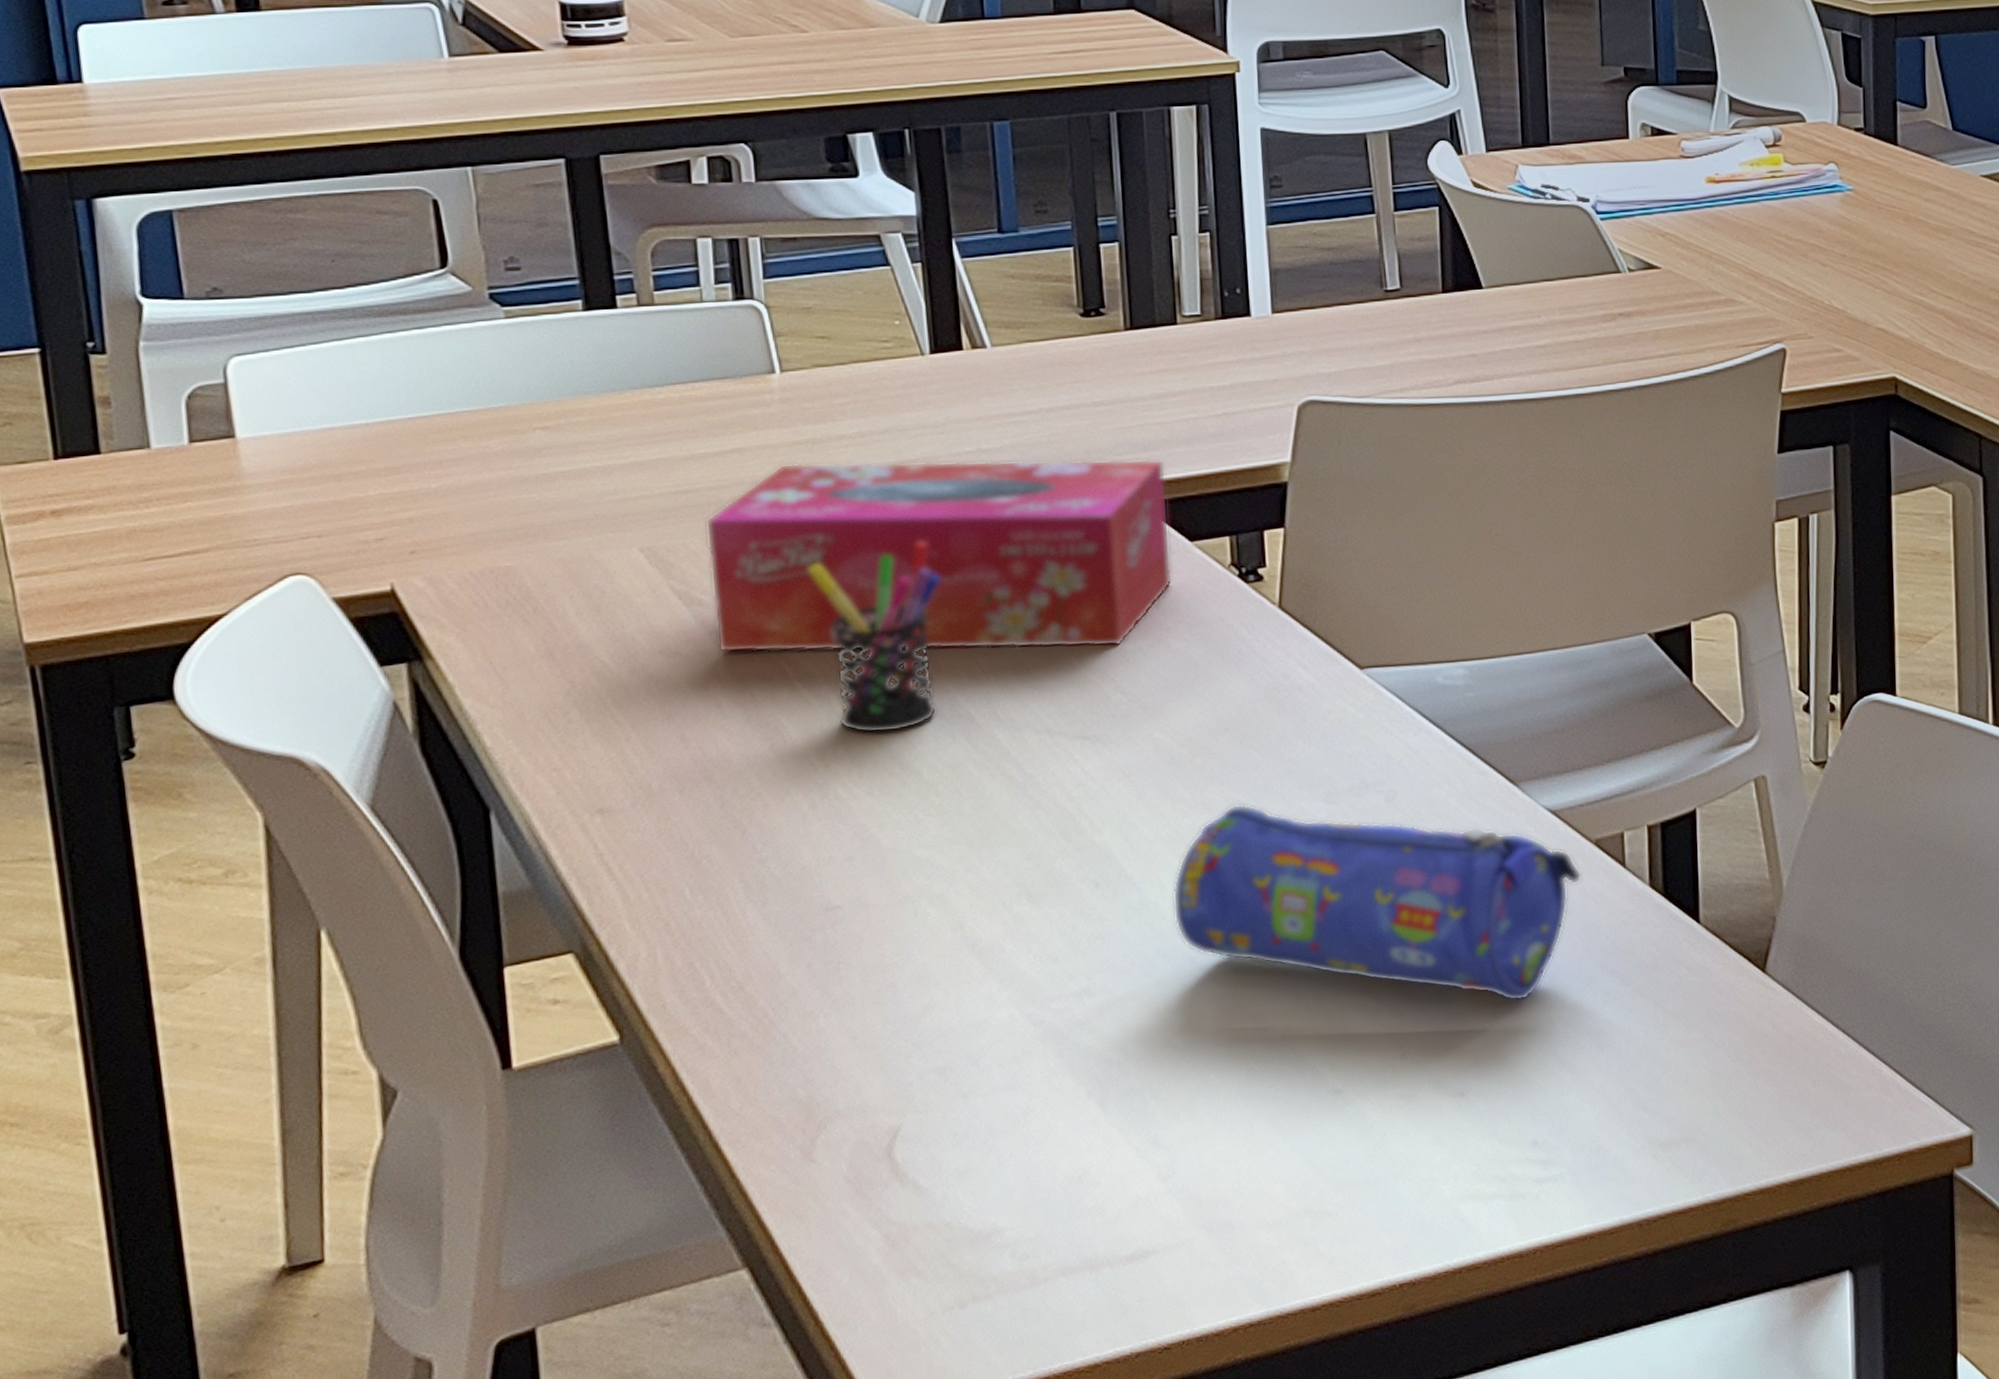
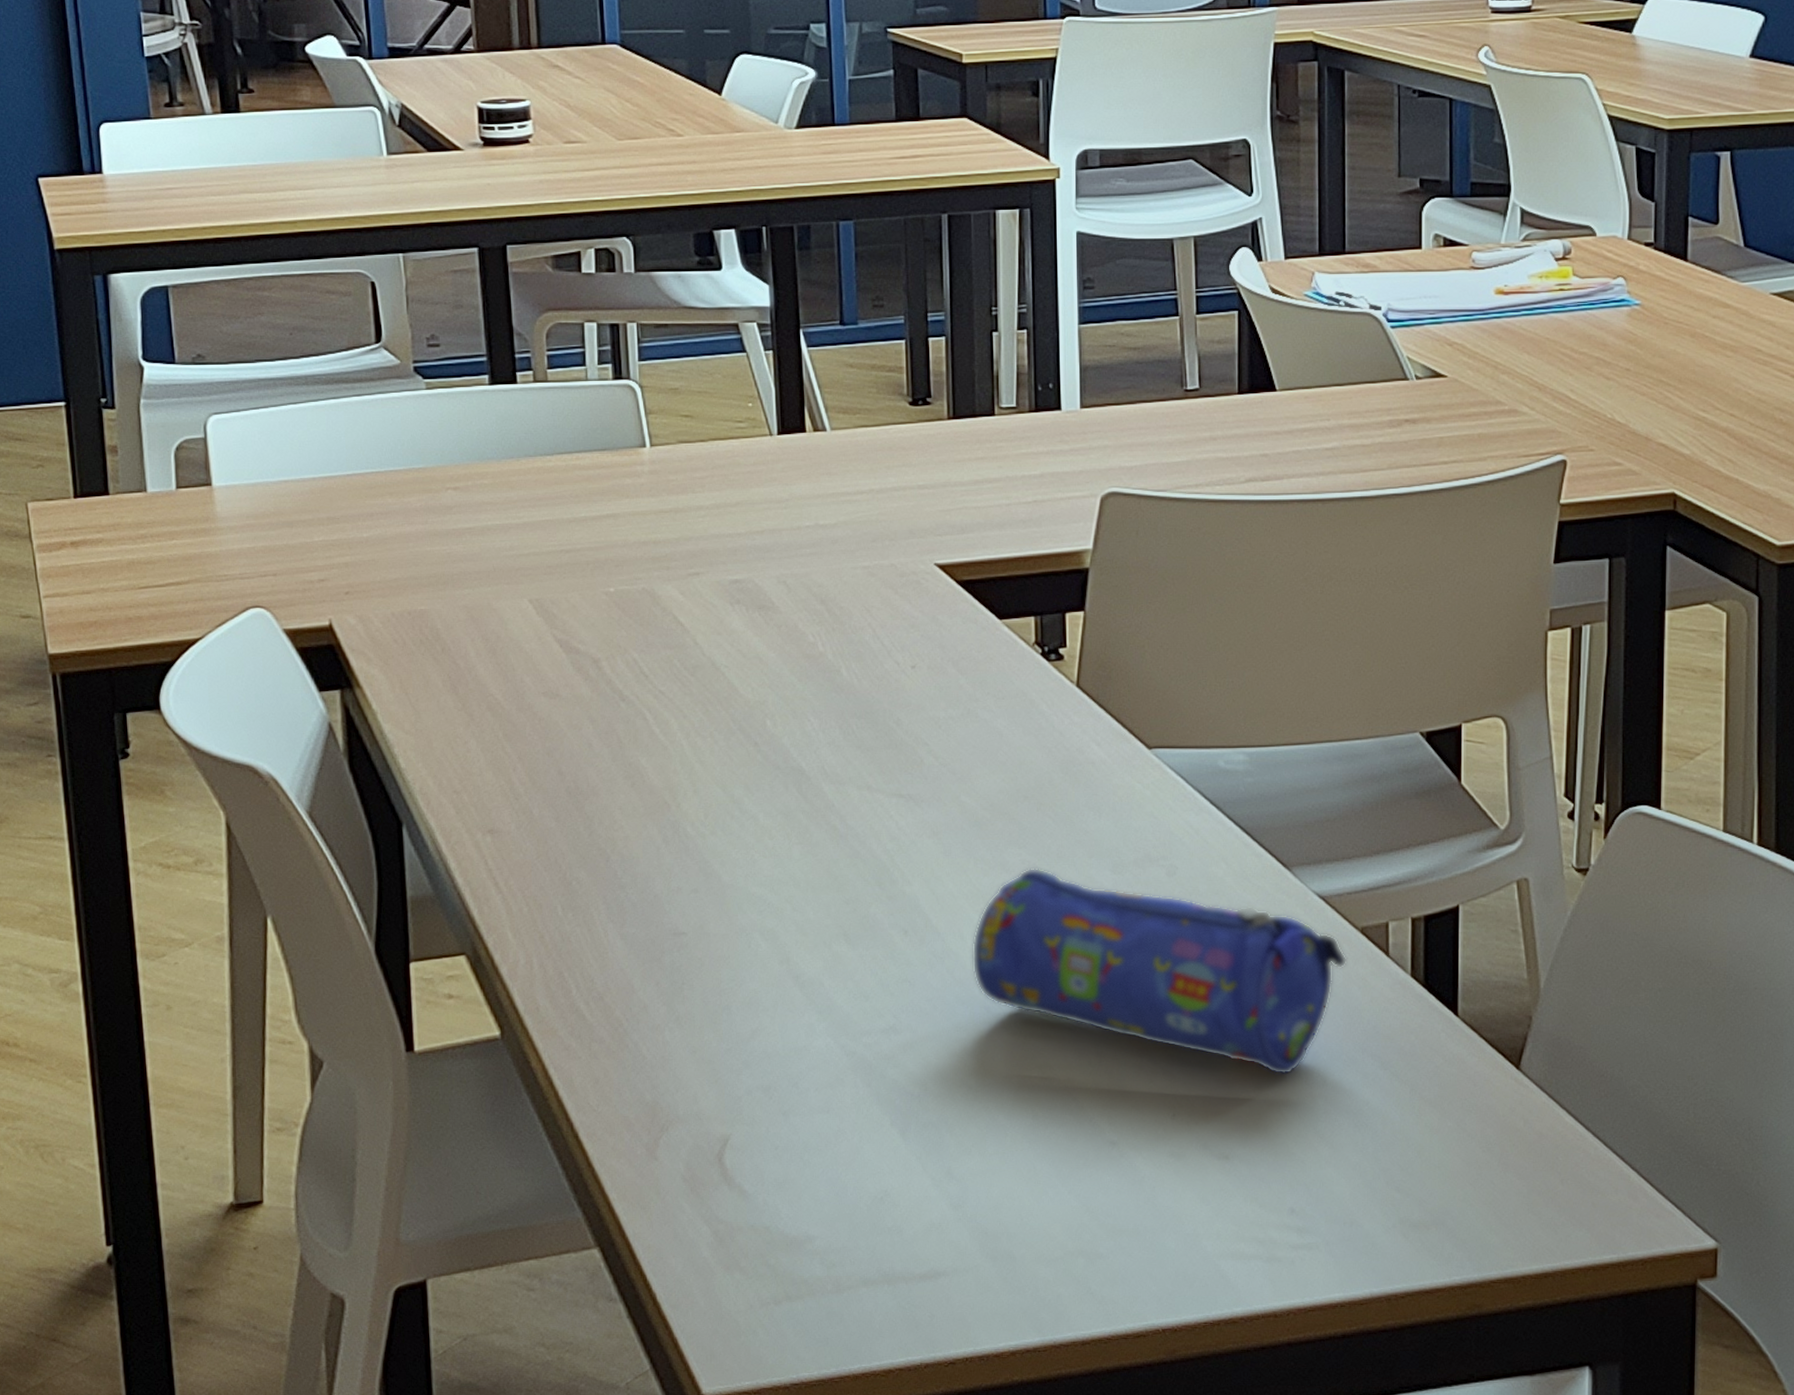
tissue box: present [705,459,1172,653] -> none [584,529,982,713]
pen holder: present [808,540,940,734] -> none [668,606,780,779]

